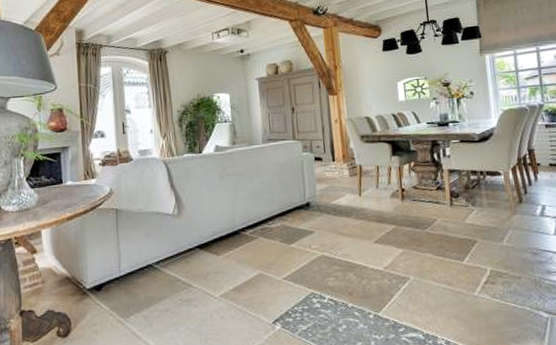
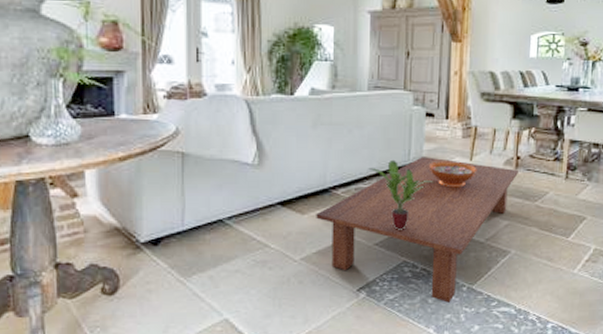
coffee table: none [230,195,405,331] -> present [316,157,518,303]
potted plant: none [270,201,330,264] -> present [368,159,435,230]
decorative bowl: none [324,198,367,222] -> present [430,161,477,188]

